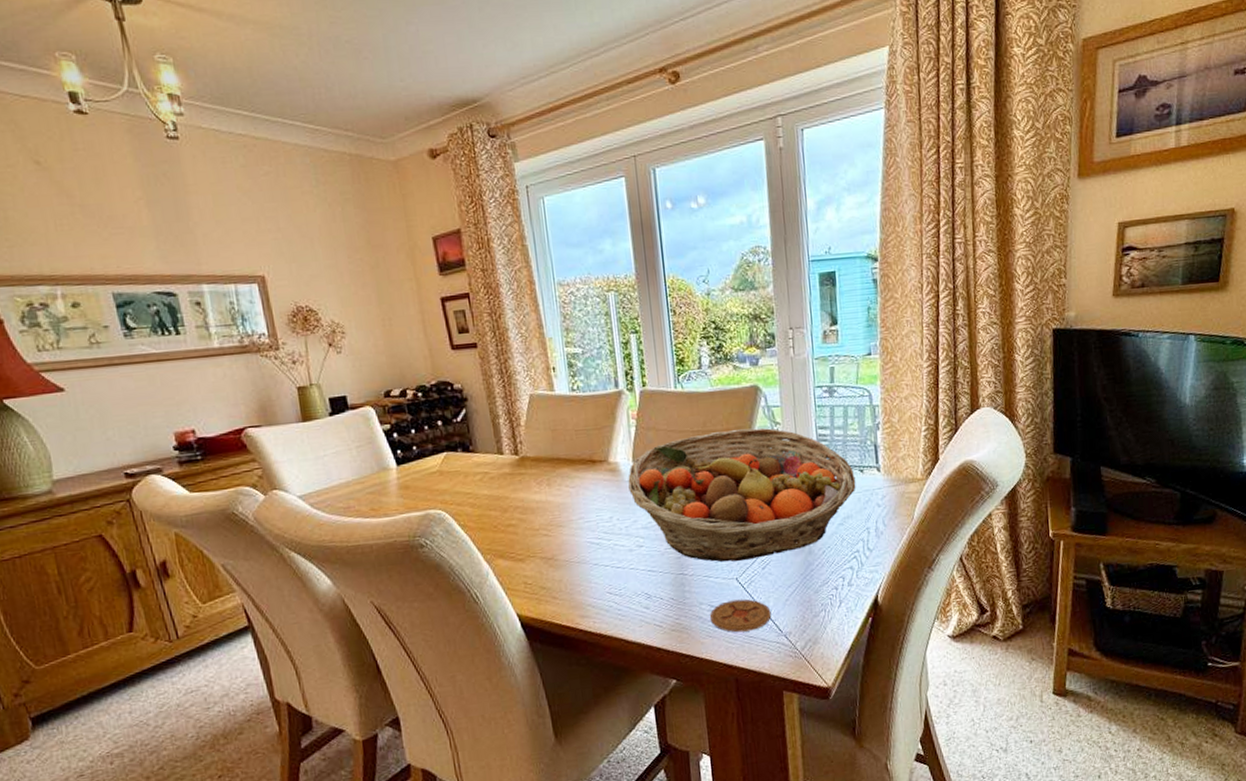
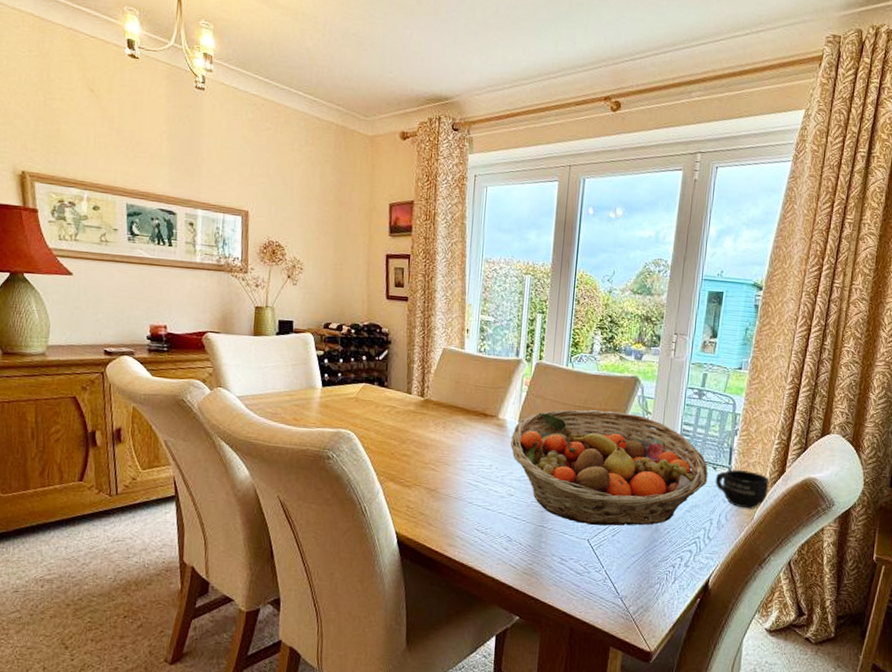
coaster: present [710,599,772,633] -> none [559,557,613,588]
mug: none [864,466,925,509] -> present [715,469,769,509]

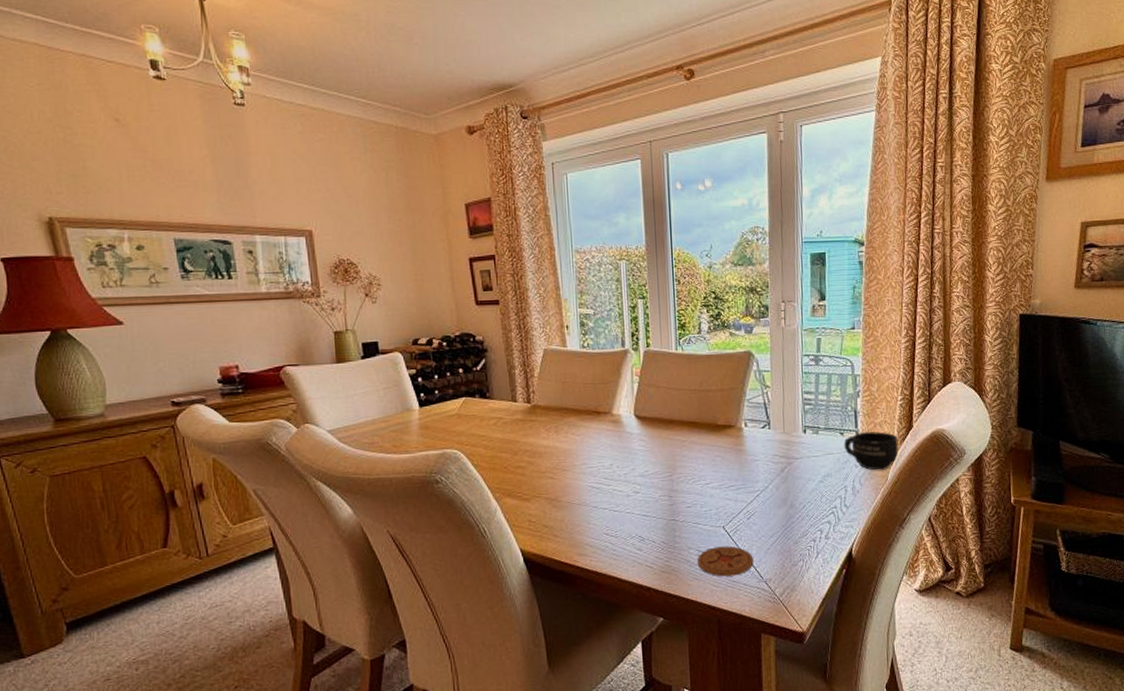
fruit basket: present [511,410,708,526] -> none [629,389,836,512]
coaster: none [559,557,613,588] -> present [698,546,754,577]

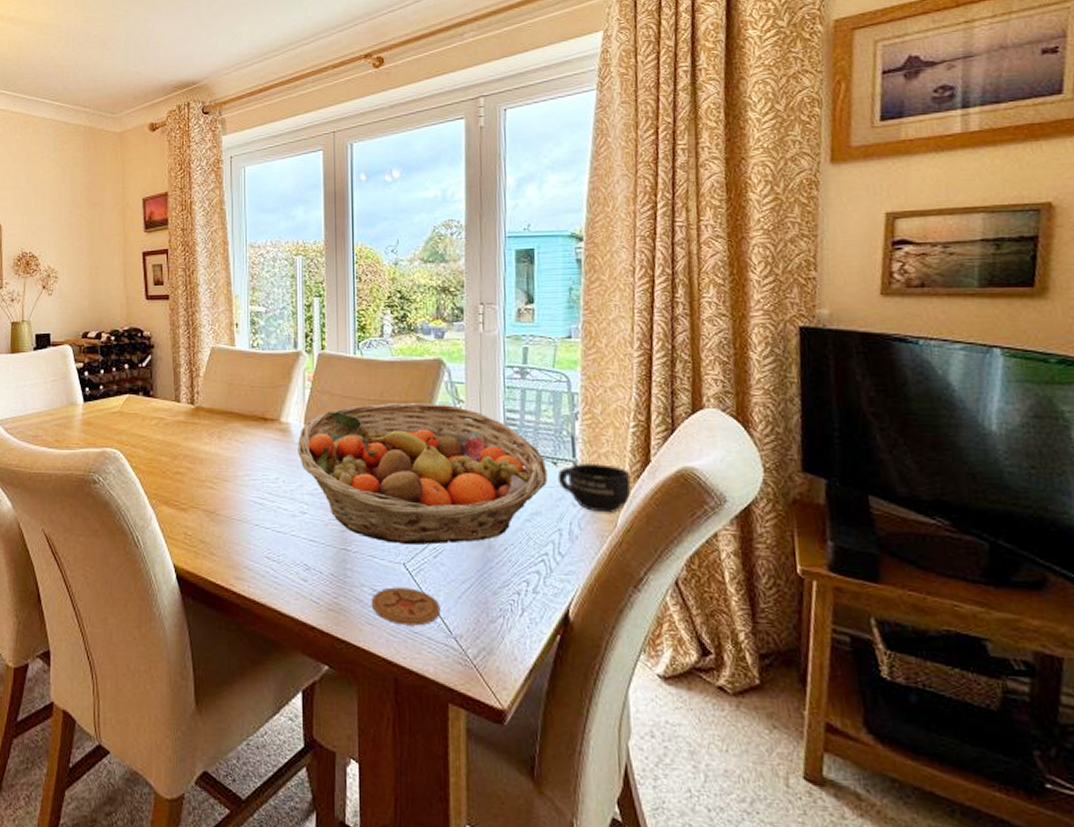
fruit basket: none [629,389,836,512] -> present [298,403,548,546]

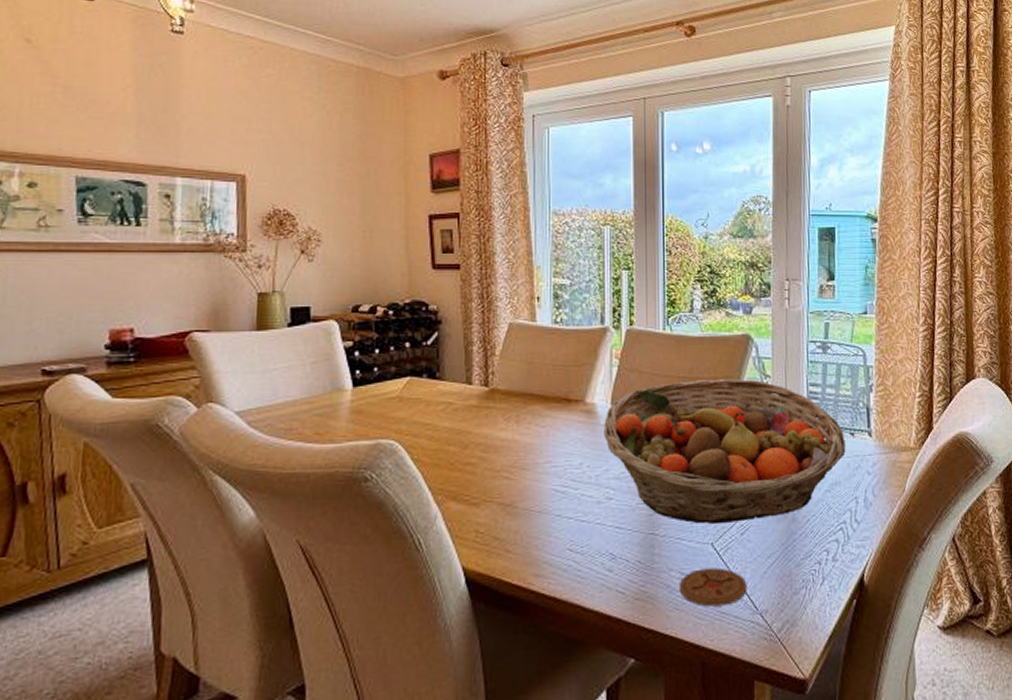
mug: present [557,464,632,513] -> none [854,433,917,479]

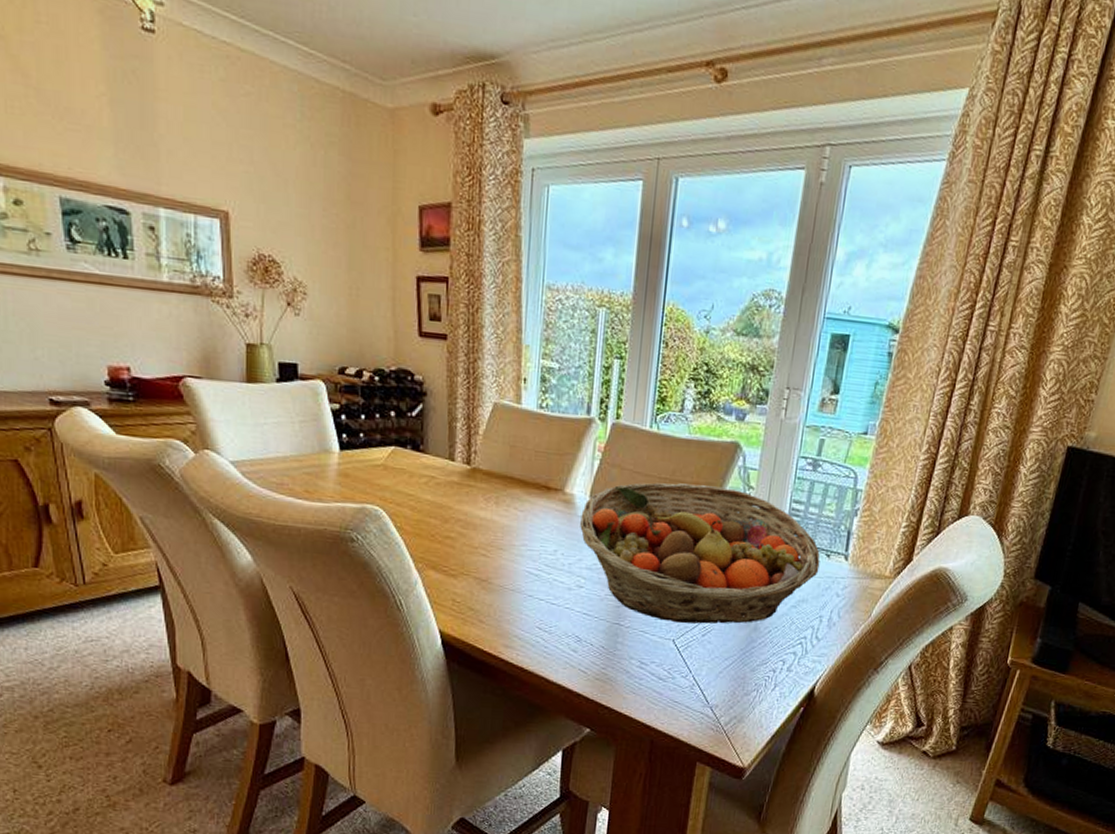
coaster: present [680,567,747,607] -> none [638,661,702,696]

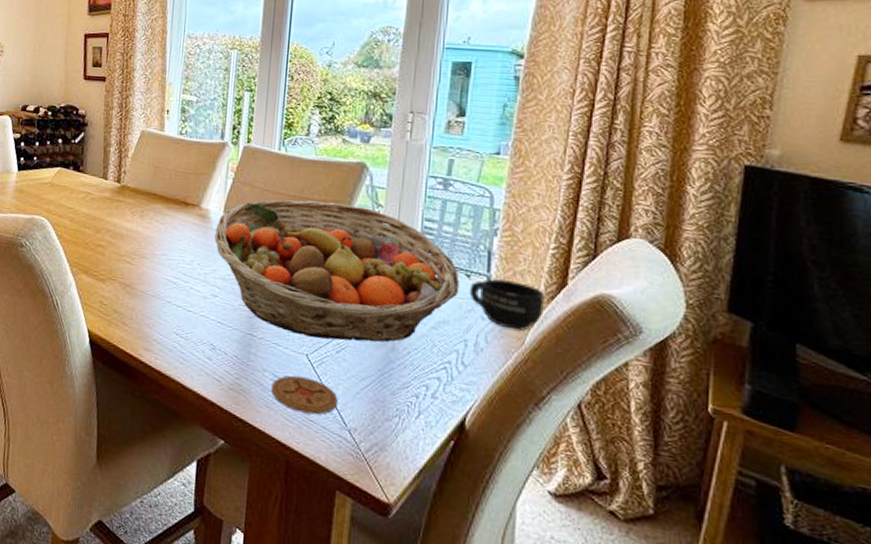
coaster: none [638,661,702,696] -> present [272,375,338,415]
mug: none [827,557,893,605] -> present [469,278,545,331]

